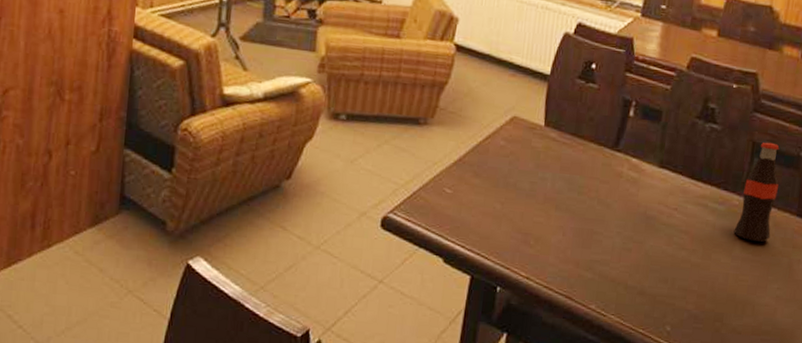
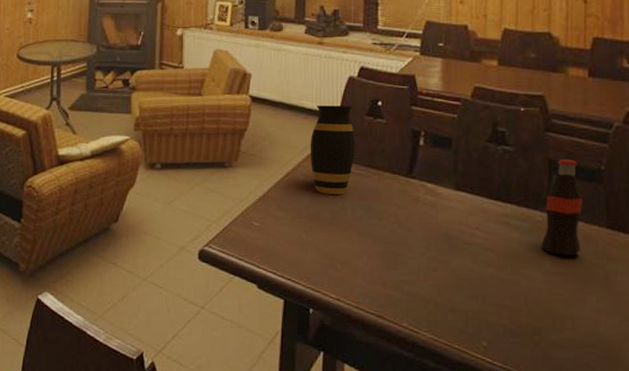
vase: none [514,62,565,164] -> present [310,105,356,195]

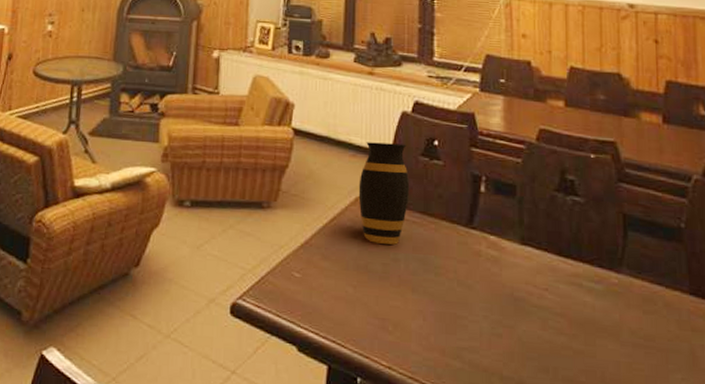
bottle: present [541,159,583,255] -> none [617,213,663,325]

